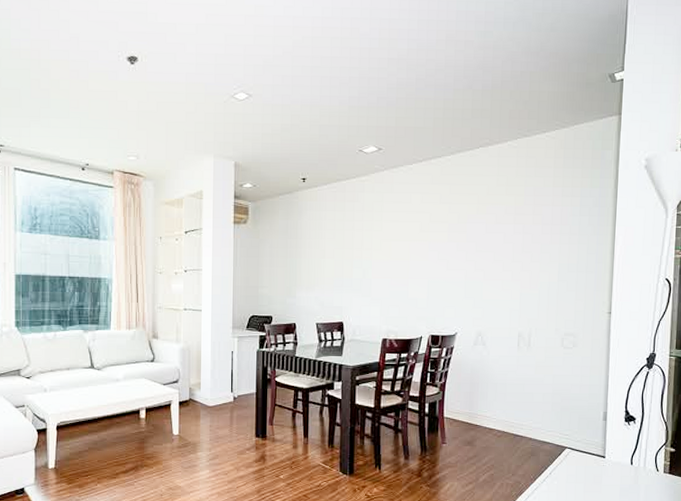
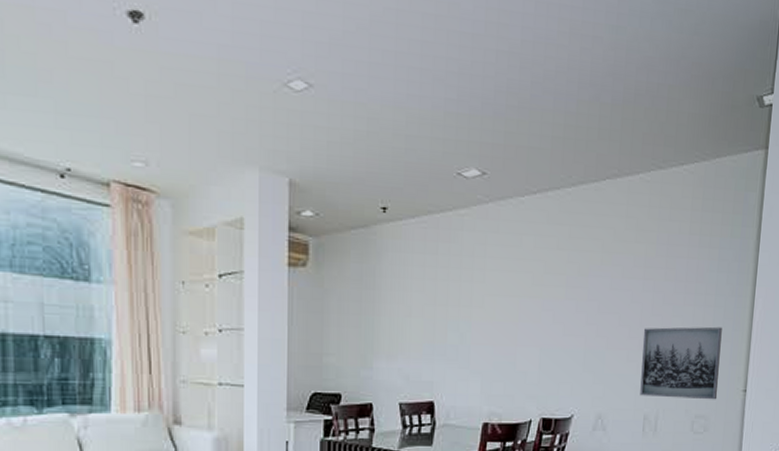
wall art: none [514,260,586,321] -> present [640,326,722,400]

